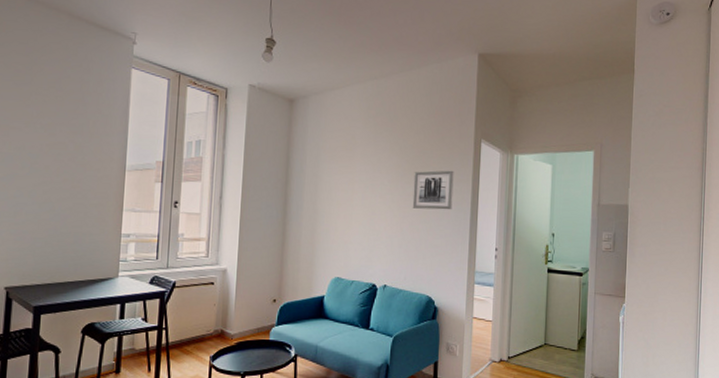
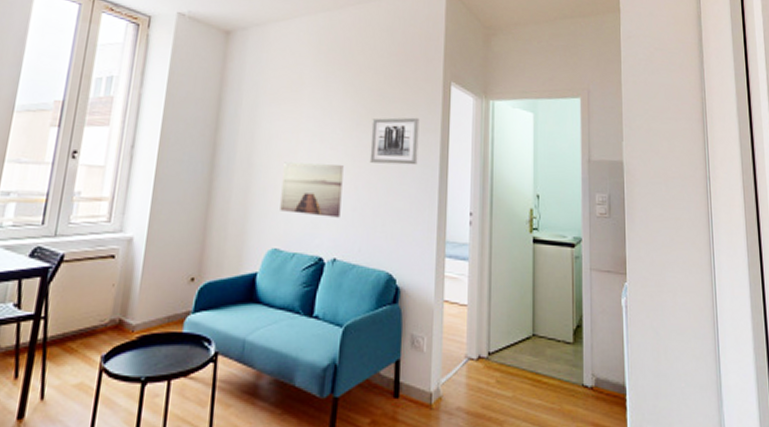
wall art: none [340,208,391,253] -> present [280,162,344,218]

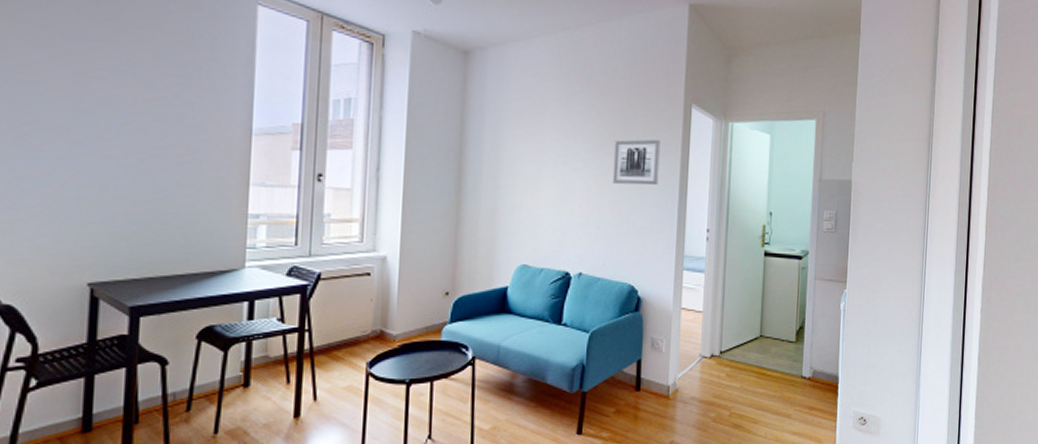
wall art: present [280,162,344,218] -> none [527,183,587,236]

